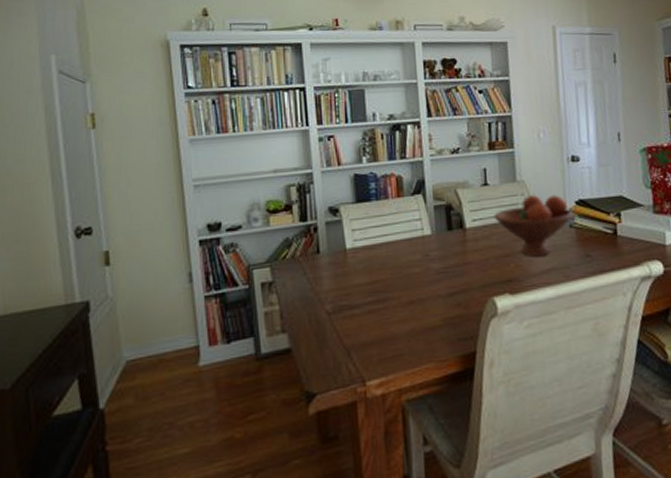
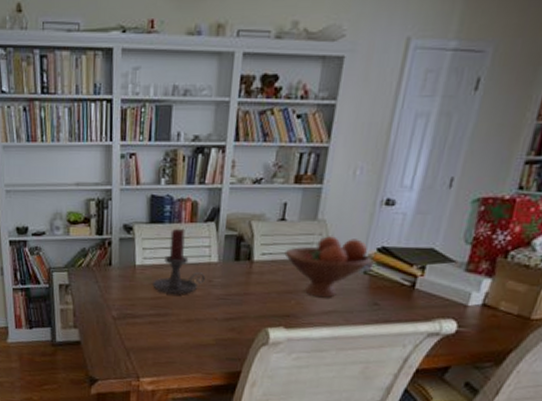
candle holder: none [367,204,421,276] -> present [153,228,205,294]

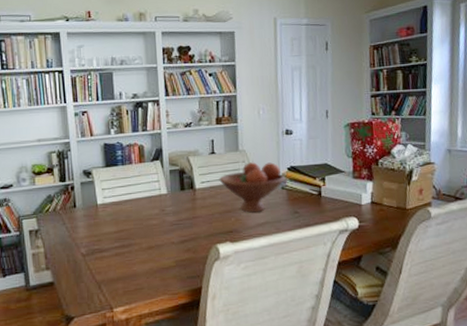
candle holder: present [153,228,205,294] -> none [114,168,159,226]

